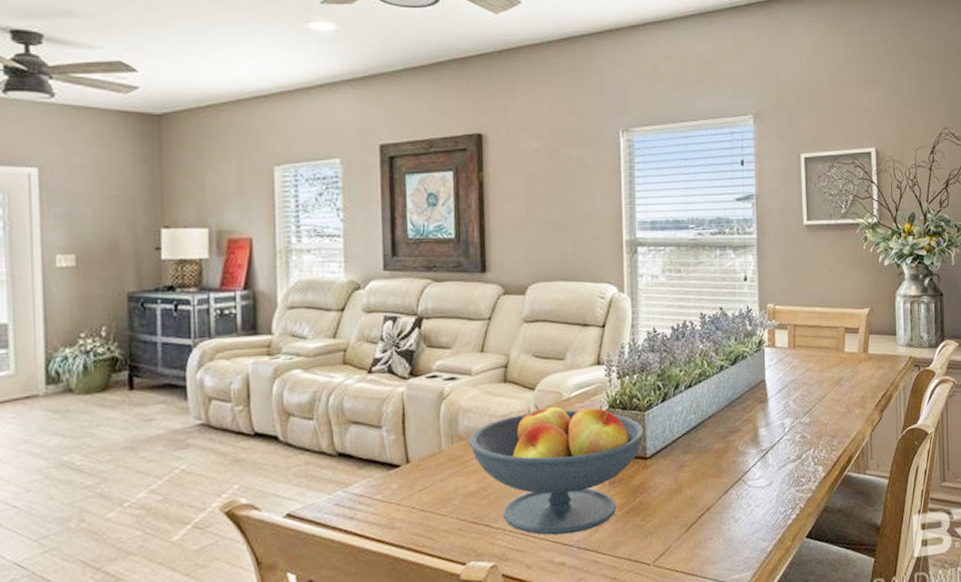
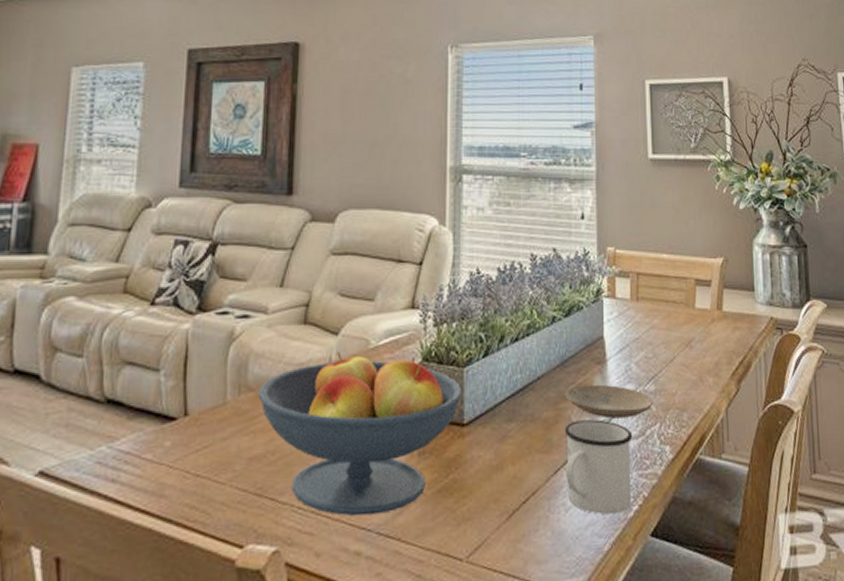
mug: none [732,448,791,523] -> present [564,419,633,515]
plate: none [733,419,808,447] -> present [565,384,653,419]

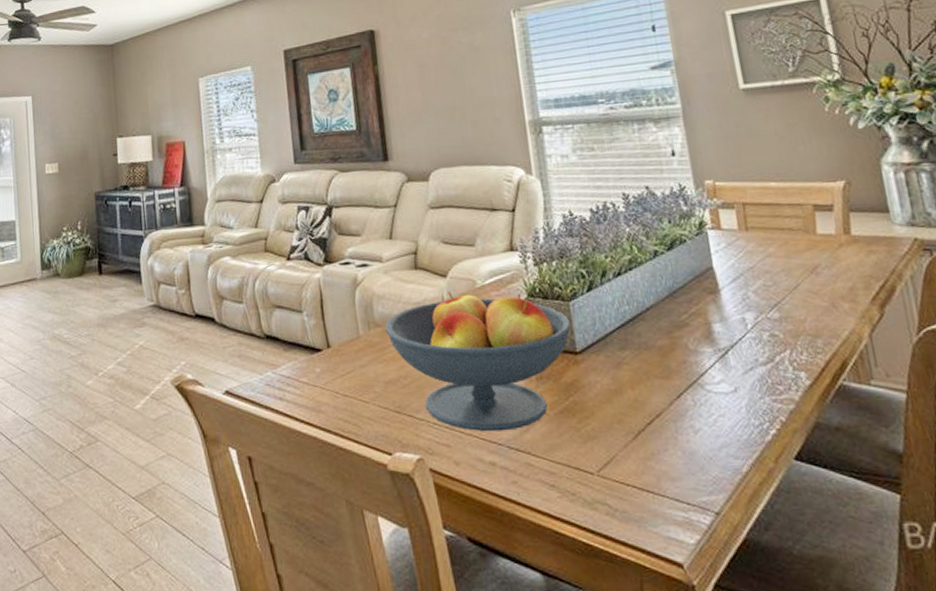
mug: present [564,419,633,515] -> none [682,347,768,438]
plate: present [565,384,653,419] -> none [678,313,780,346]

